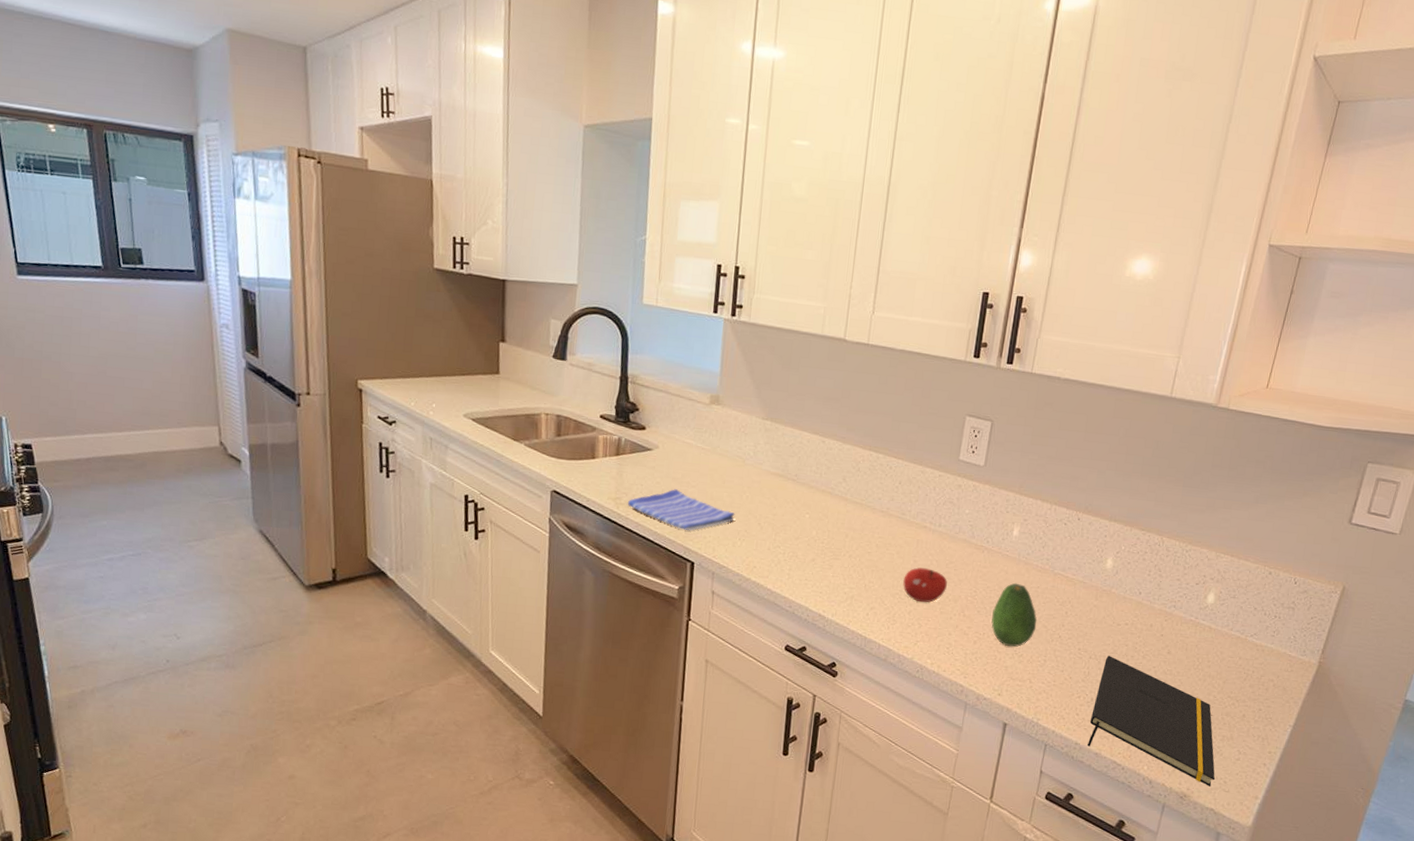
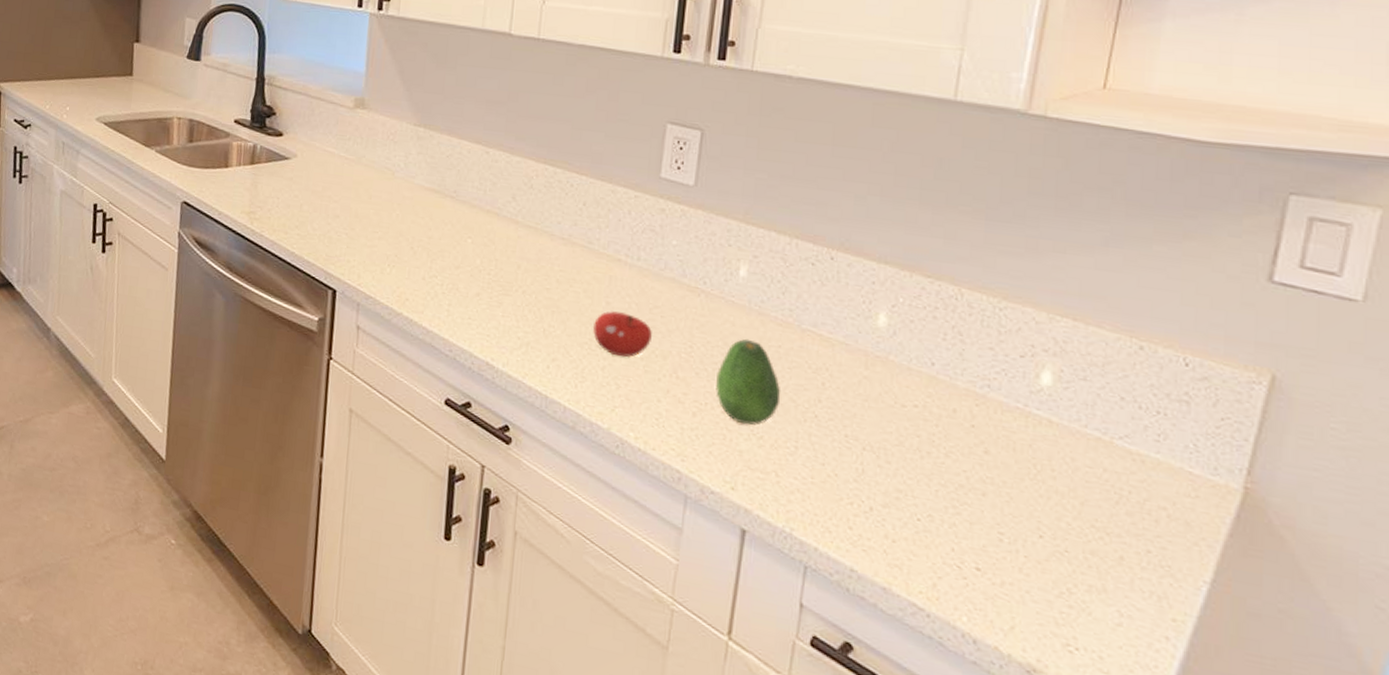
dish towel: present [627,489,735,531] -> none [262,204,384,253]
notepad: present [1087,655,1216,787] -> none [869,448,1084,662]

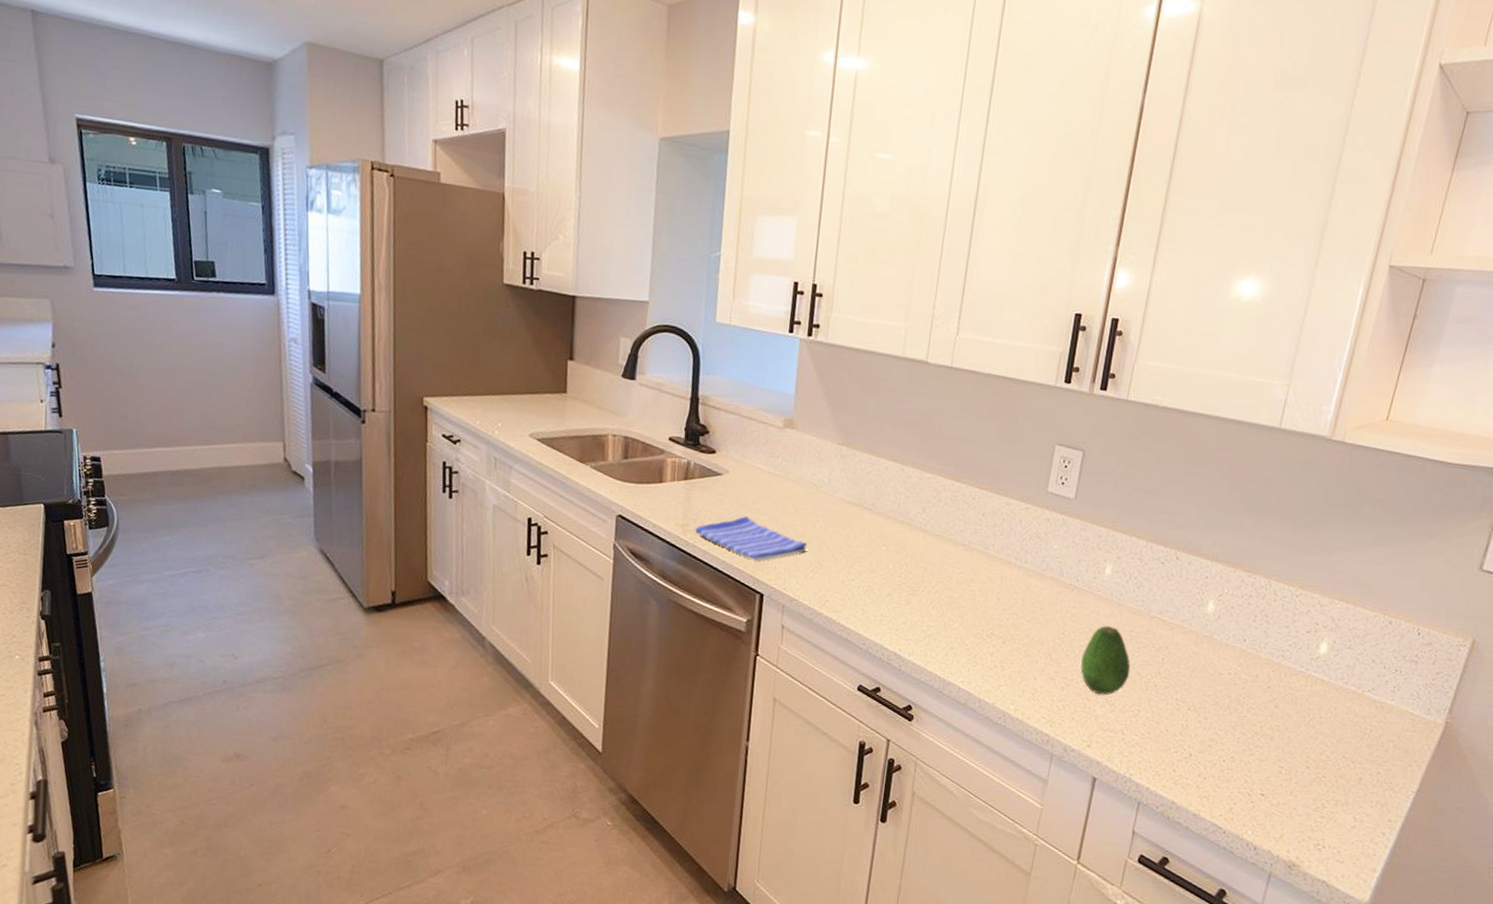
dish towel: none [262,204,384,253] -> present [695,516,808,560]
fruit: present [592,310,652,358] -> none [985,605,1033,644]

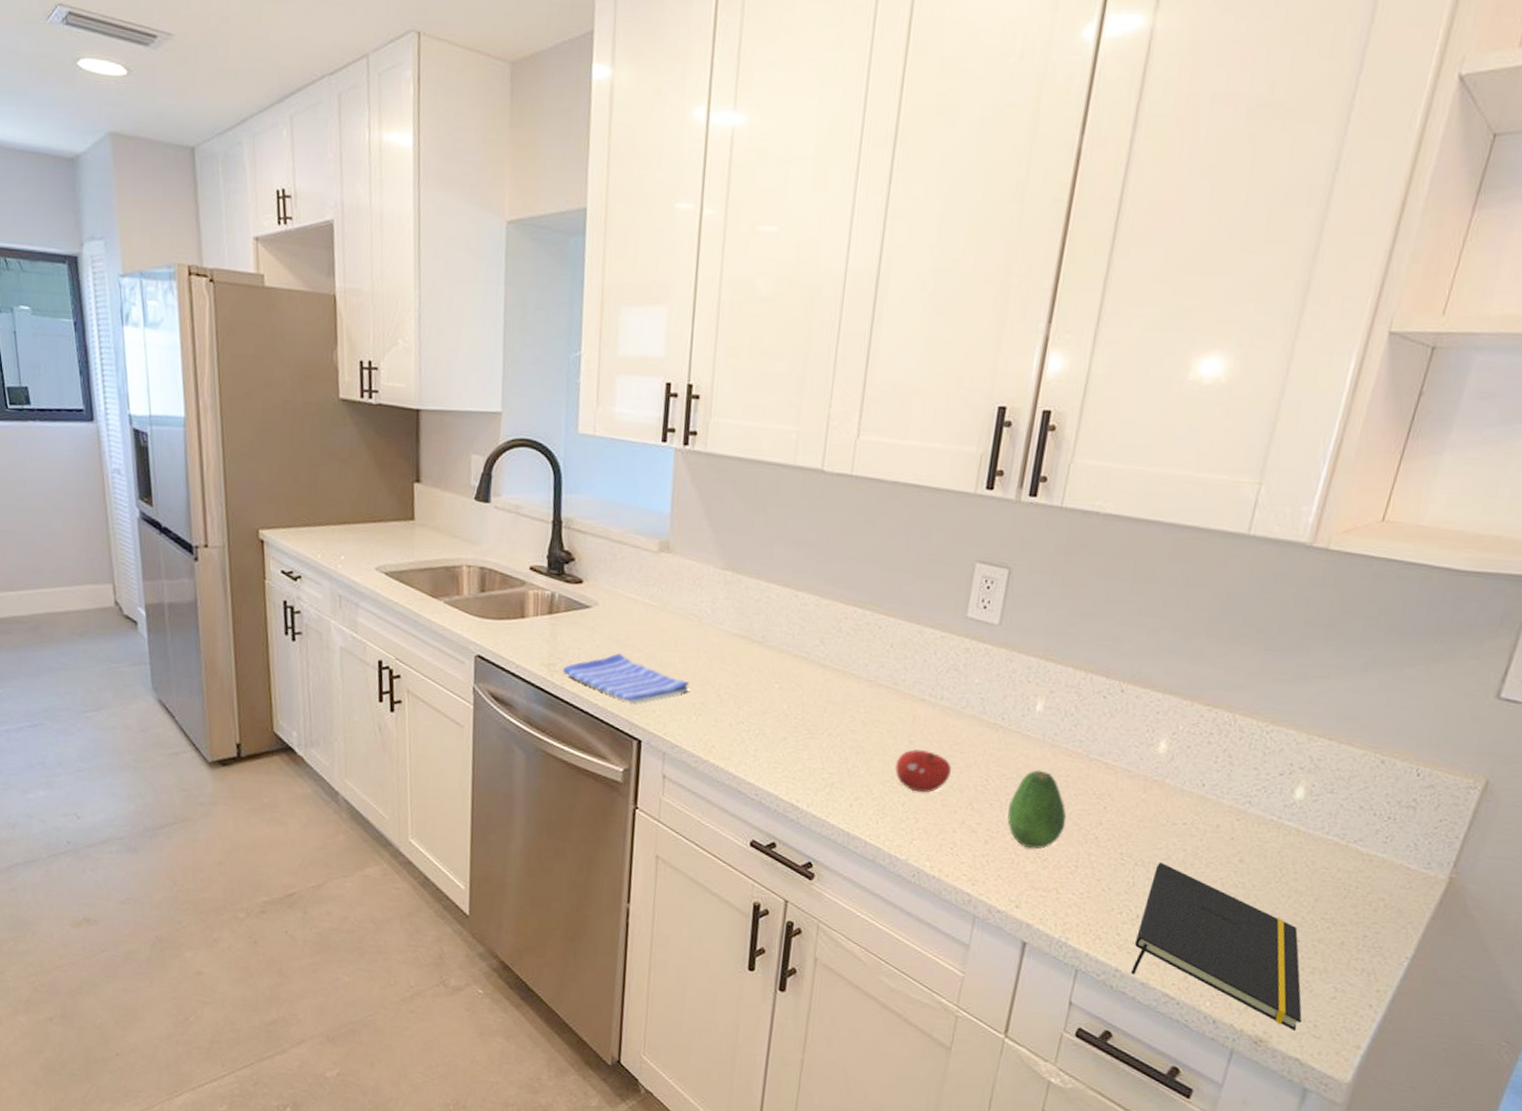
fruit: none [985,605,1033,644] -> present [895,749,951,793]
notepad: none [1185,707,1328,856] -> present [1131,862,1302,1031]

